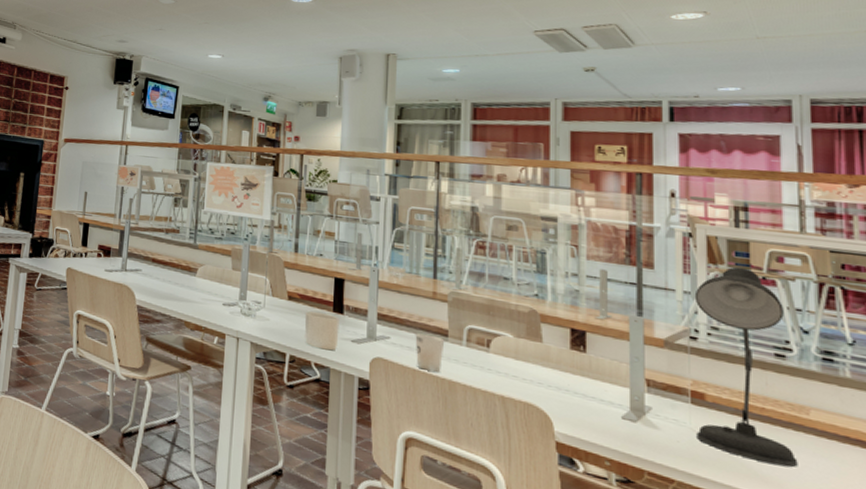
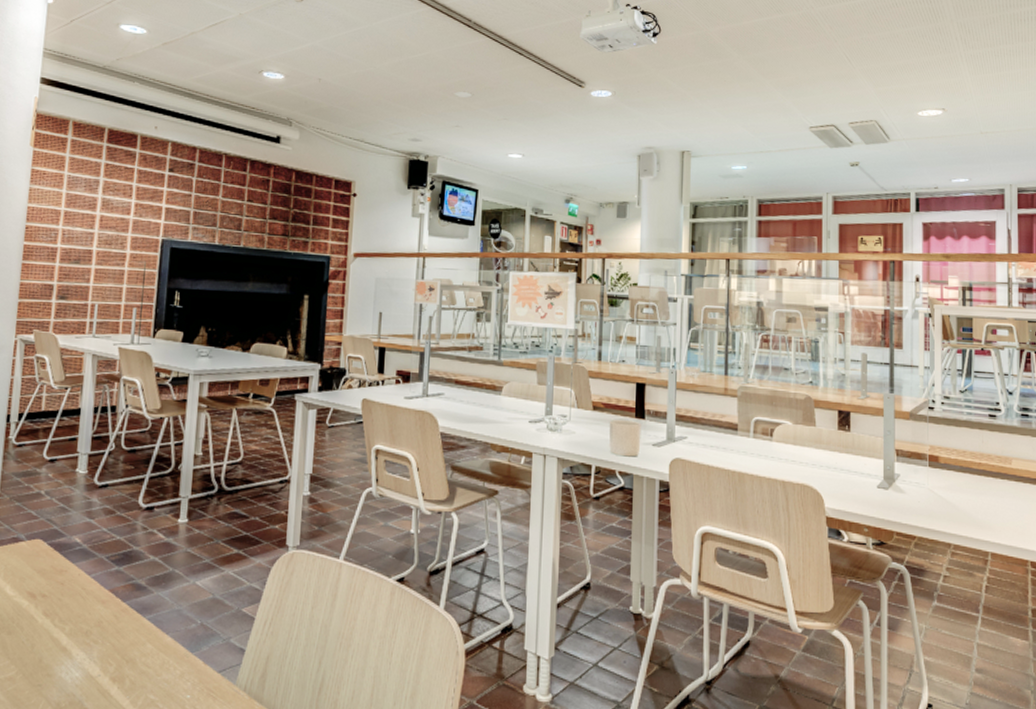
cup: present [415,333,445,373] -> none [709,430,735,467]
desk lamp: present [694,266,798,467] -> none [932,341,1003,511]

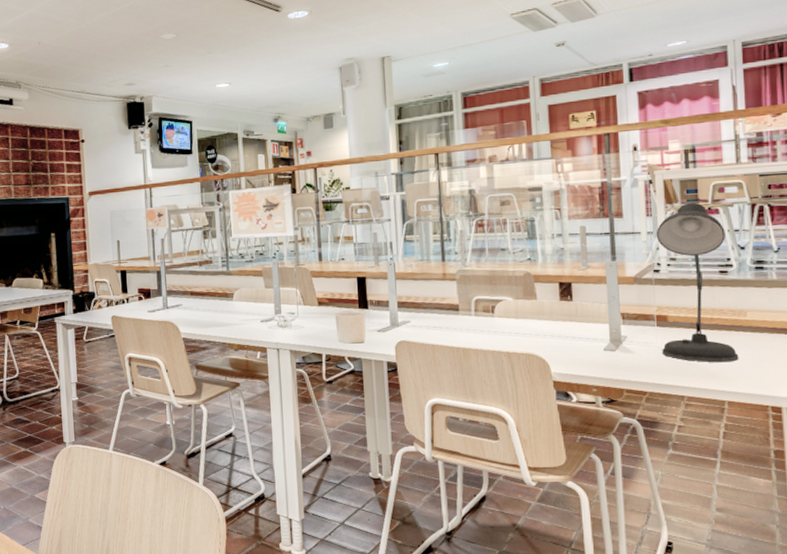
desk lamp: none [932,341,1003,511] -> present [656,202,739,363]

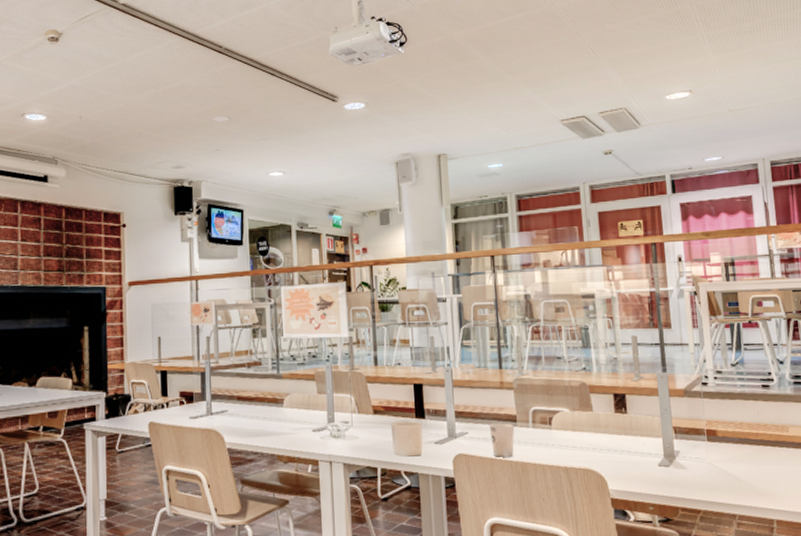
cup: none [431,312,457,344] -> present [489,423,515,458]
desk lamp: present [656,202,739,363] -> none [702,315,784,480]

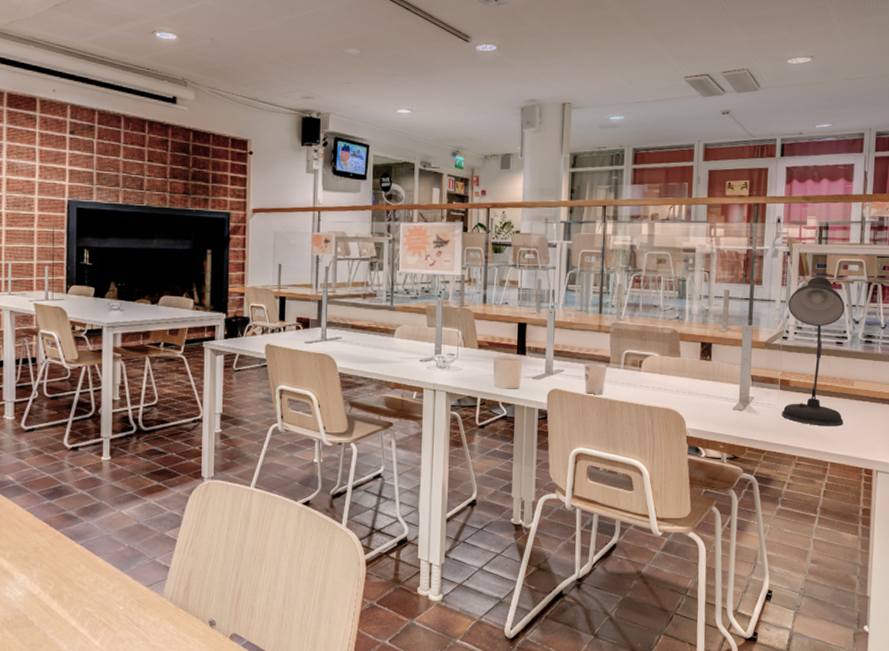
desk lamp: none [702,315,784,480] -> present [782,276,845,427]

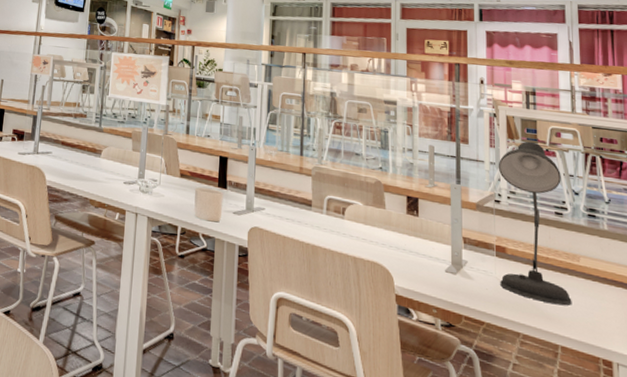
cup: present [584,363,607,395] -> none [285,204,309,239]

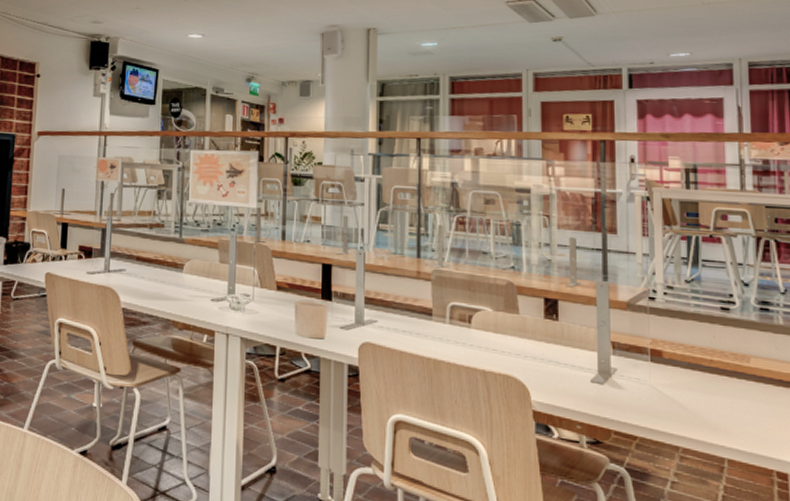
desk lamp: present [498,141,572,306] -> none [652,227,741,414]

